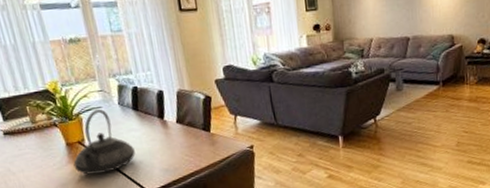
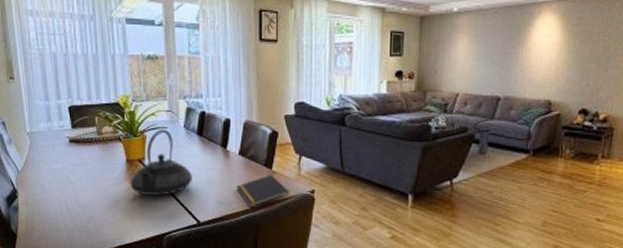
notepad: none [178,136,230,171] -> present [236,174,289,208]

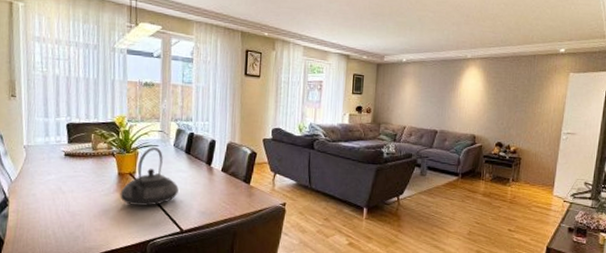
notepad: present [236,174,289,208] -> none [217,188,264,218]

